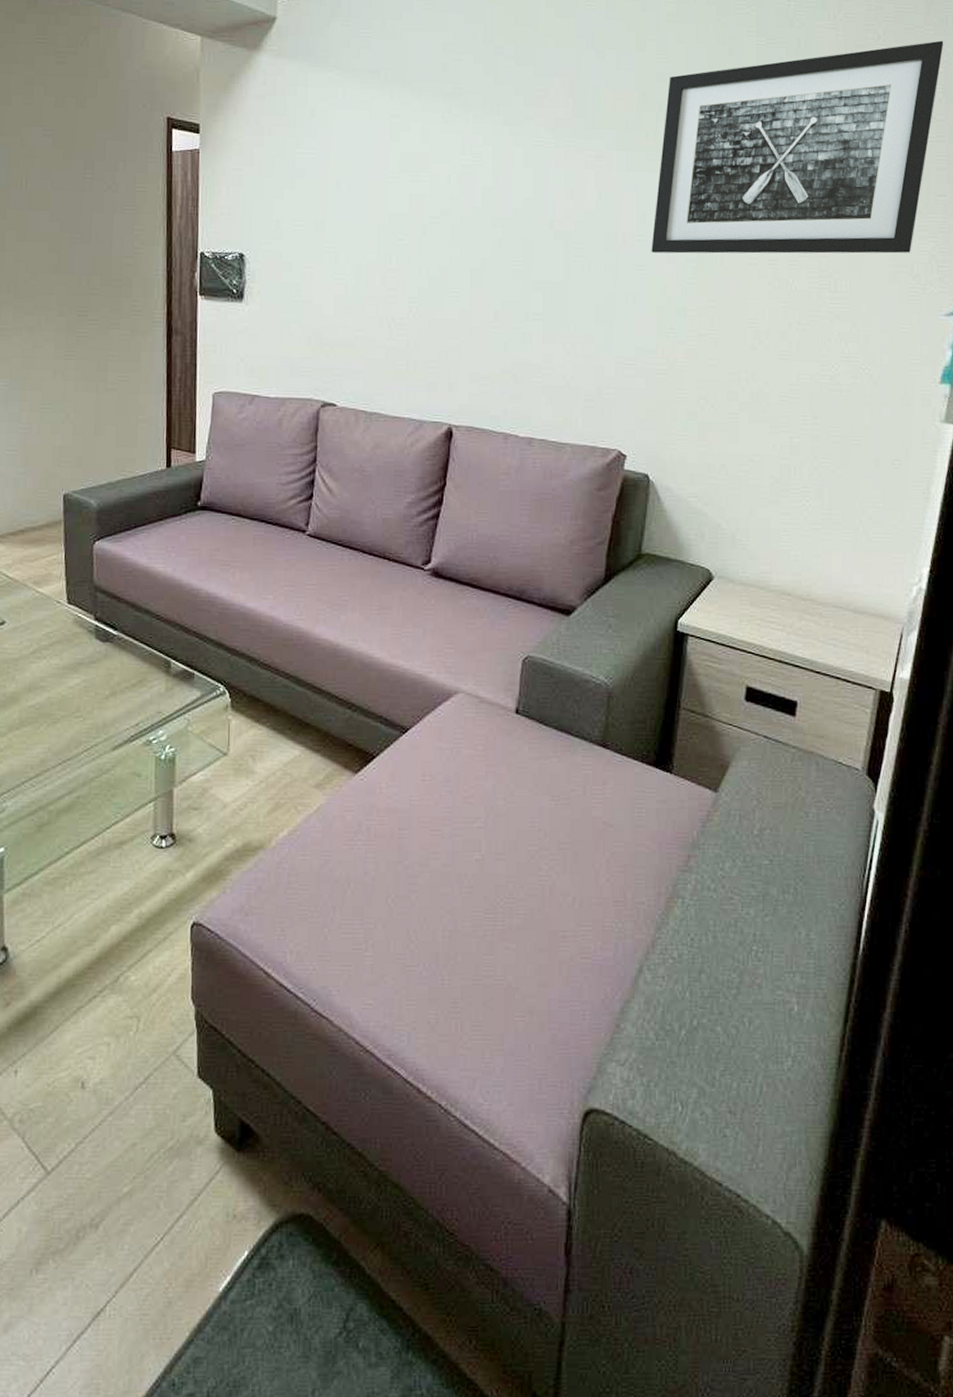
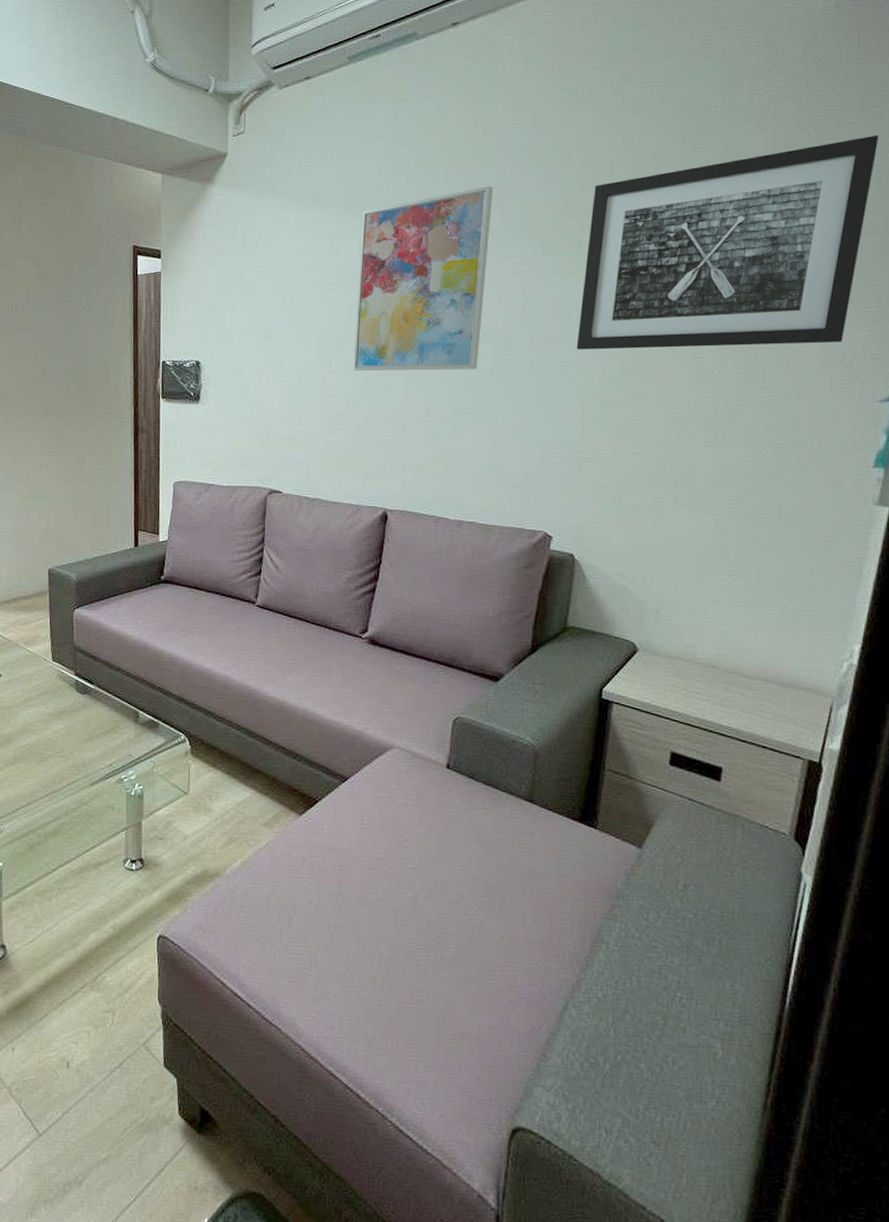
wall art: none [416,71,565,272] -> present [353,186,493,371]

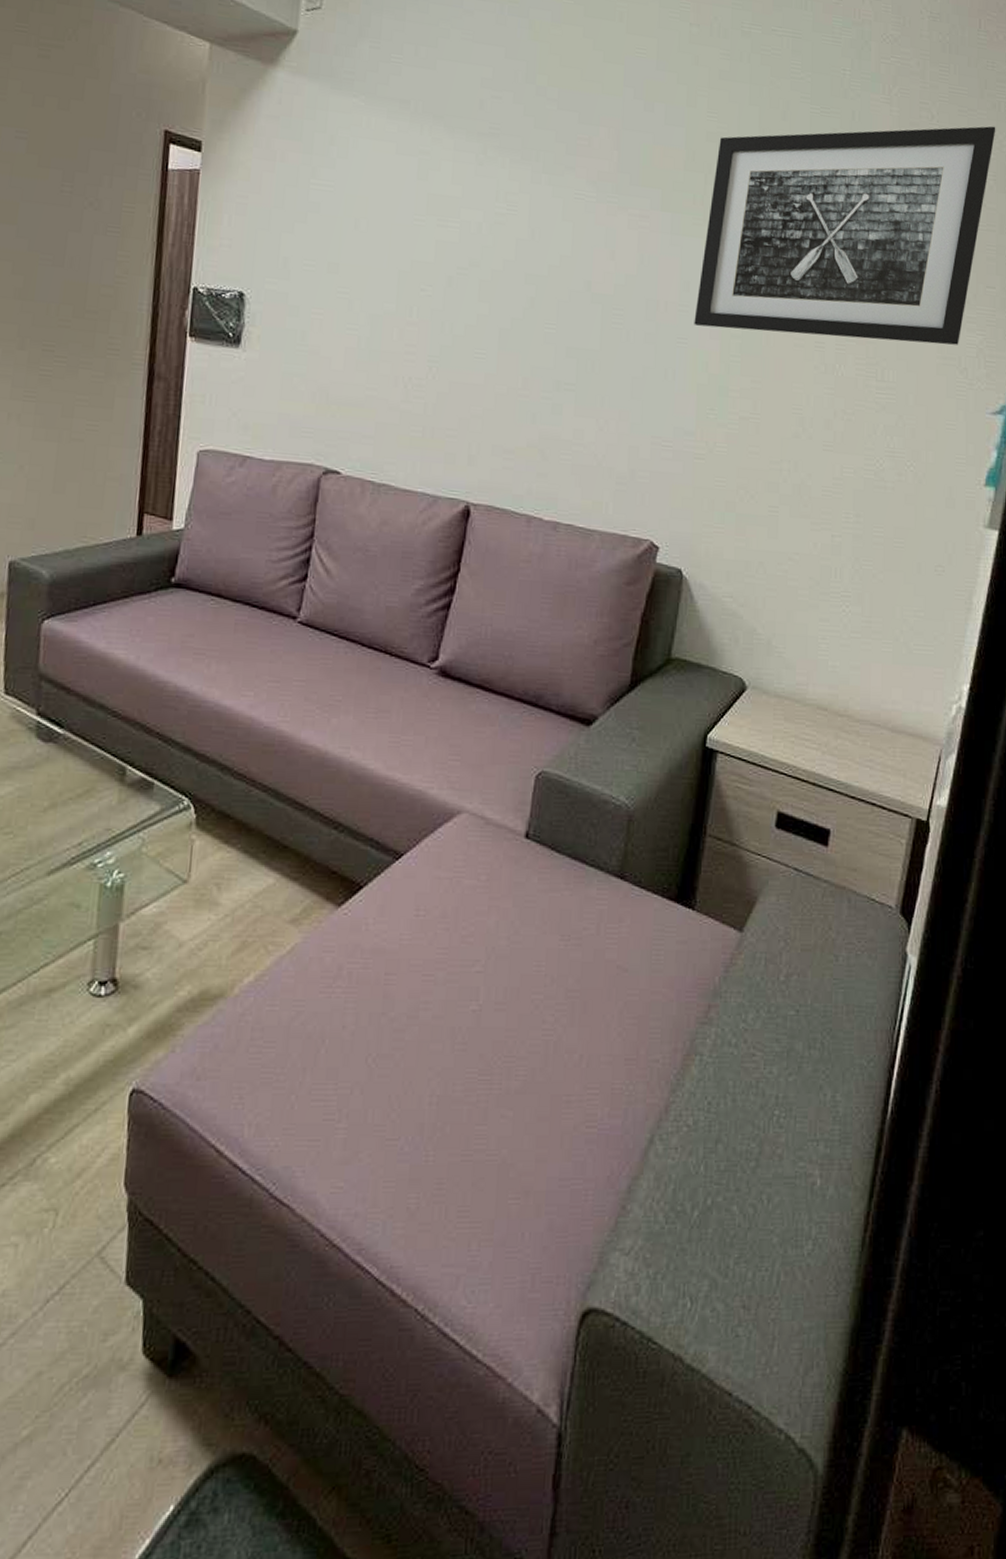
wall art: present [353,186,493,371] -> none [438,120,611,338]

